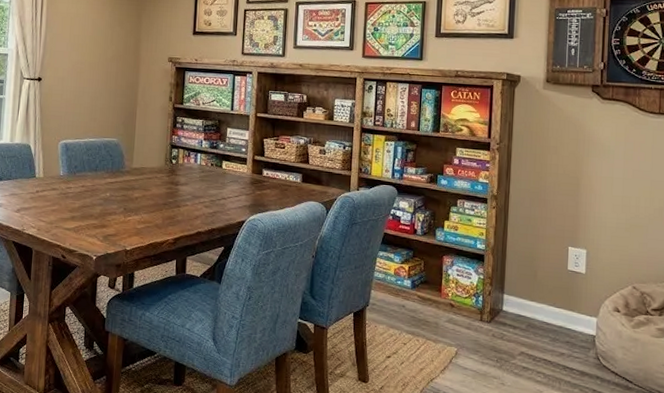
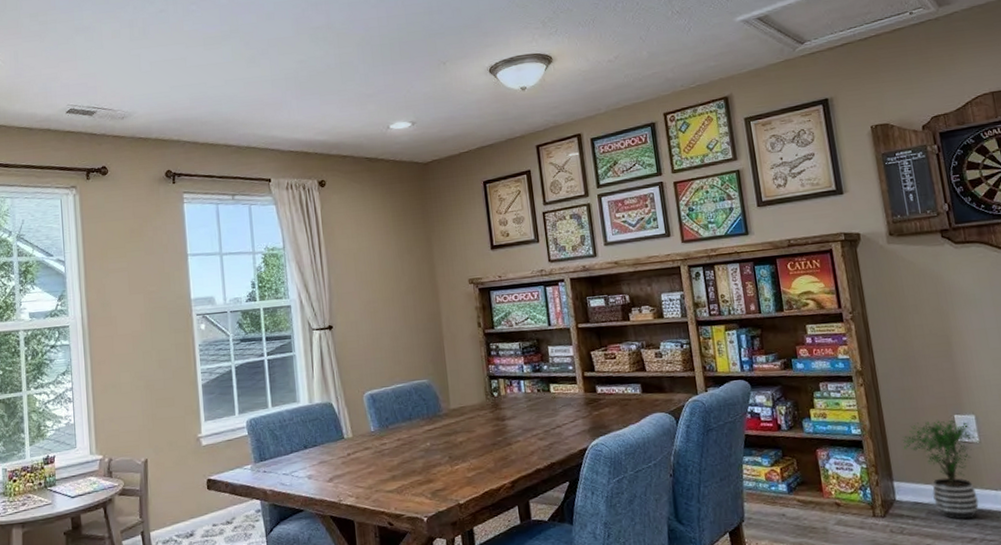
potted plant: none [519,248,588,337] -> present [903,419,981,520]

